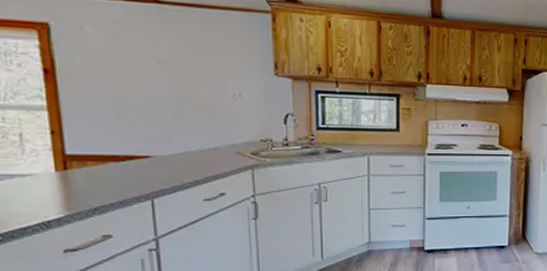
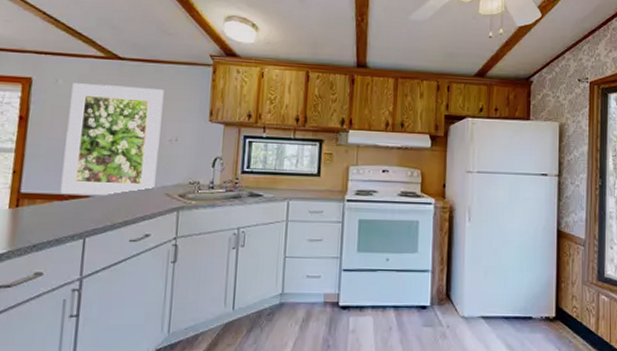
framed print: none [103,30,223,155] -> present [60,83,165,195]

